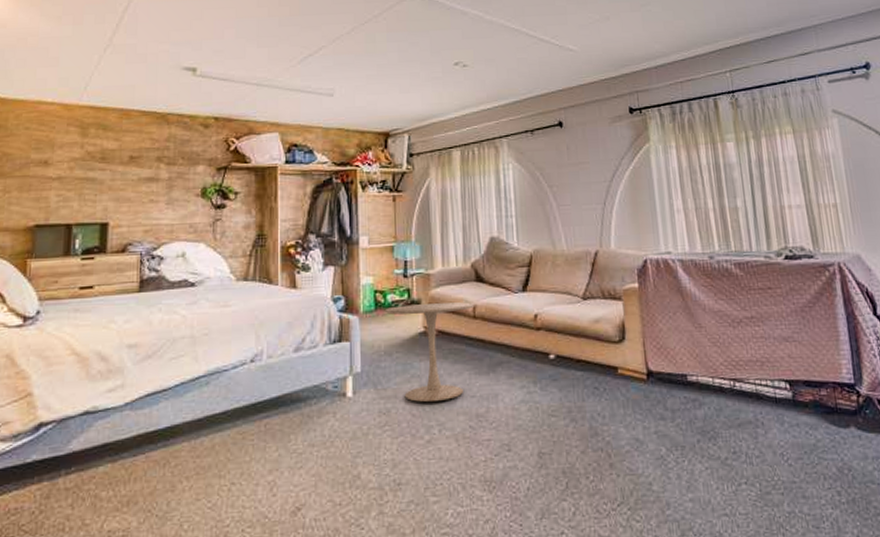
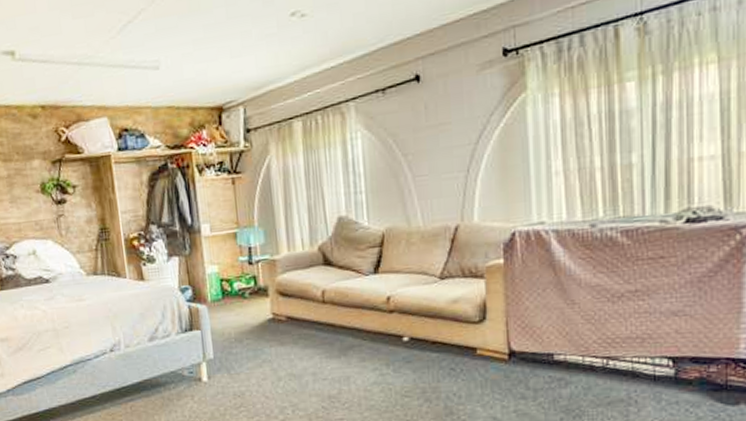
side table: present [386,302,475,402] -> none [233,287,324,385]

